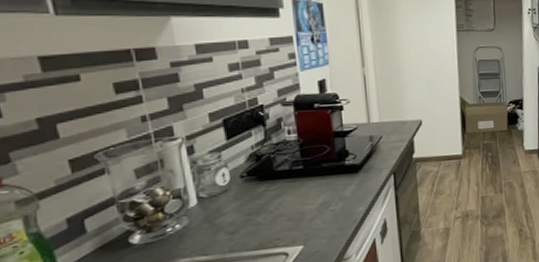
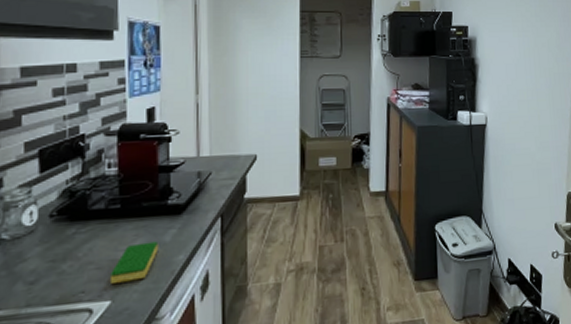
dish sponge: none [299,196,341,232] -> present [109,241,159,283]

